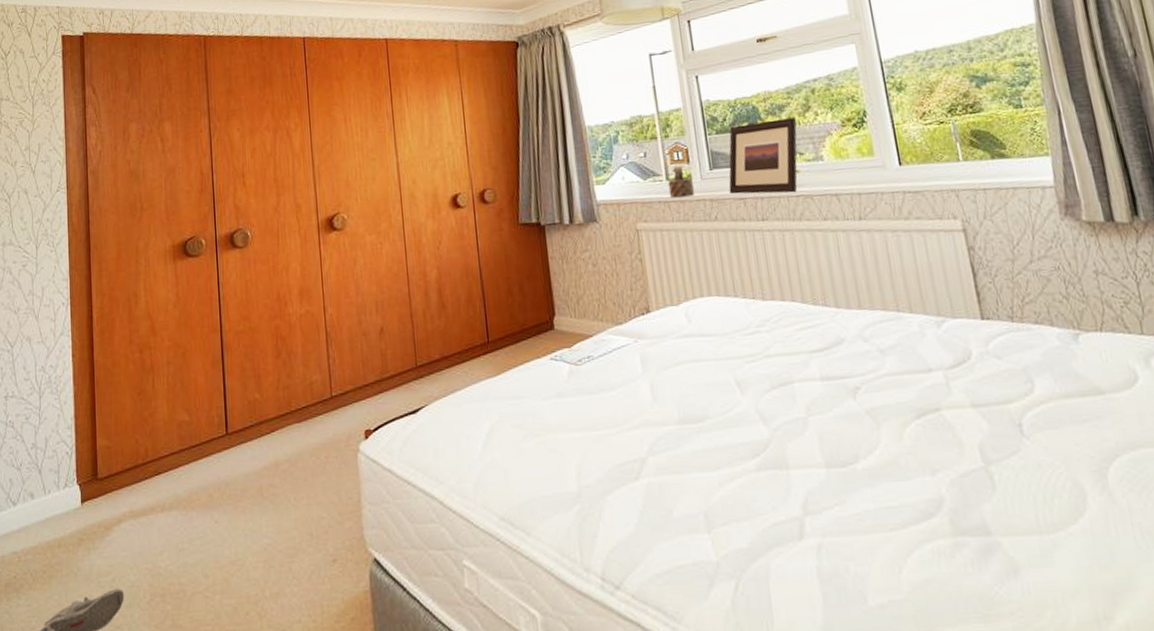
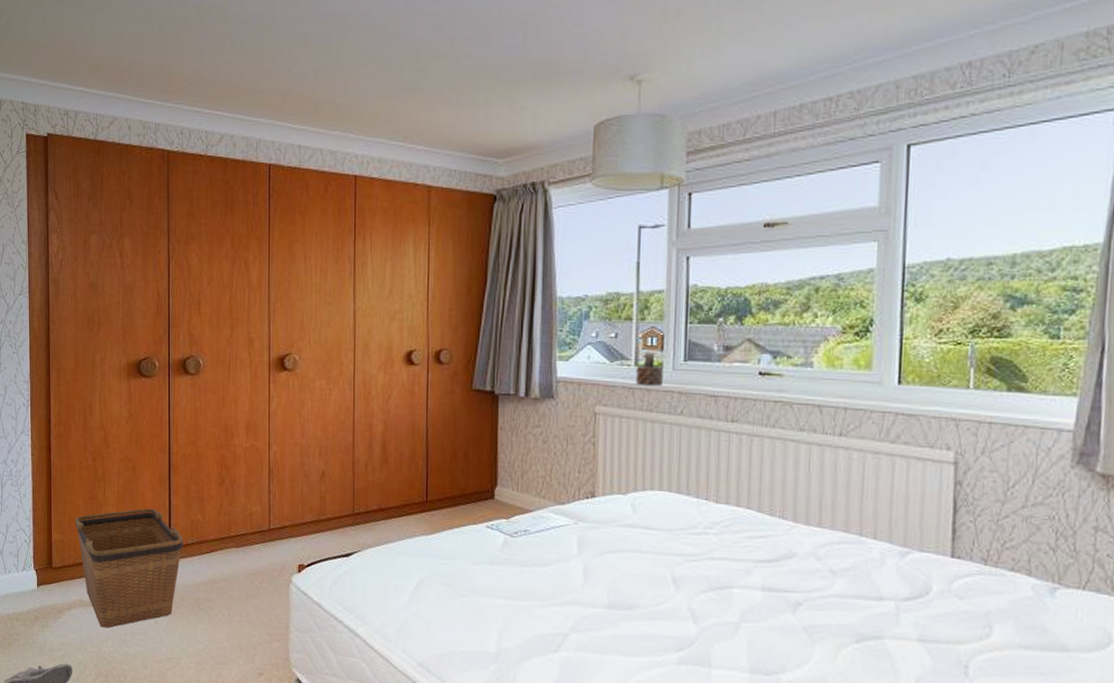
bicycle basket: none [122,394,241,539] -> present [75,508,183,628]
picture frame: present [728,117,798,195] -> none [701,316,792,398]

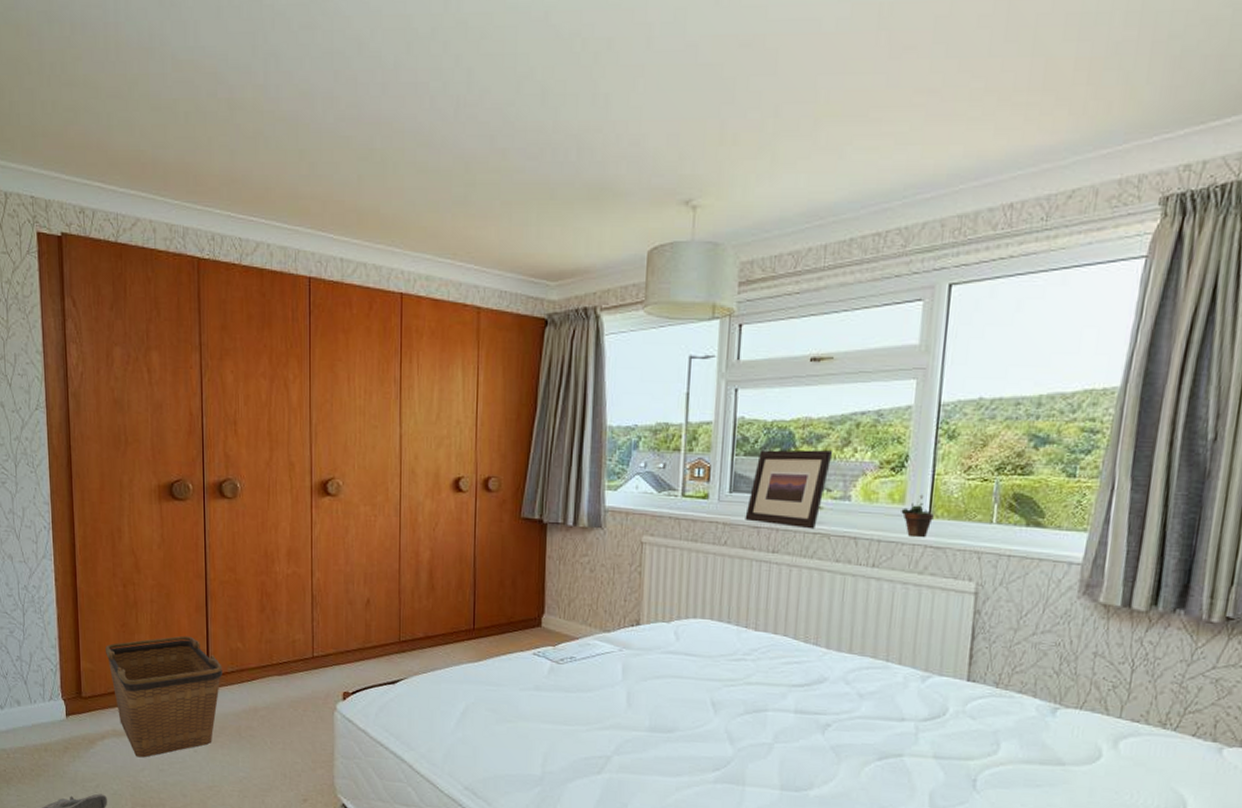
succulent plant: present [635,351,664,387] -> none [682,482,710,518]
picture frame: none [701,316,792,398] -> present [745,449,833,530]
succulent plant: none [868,359,904,405] -> present [901,494,934,538]

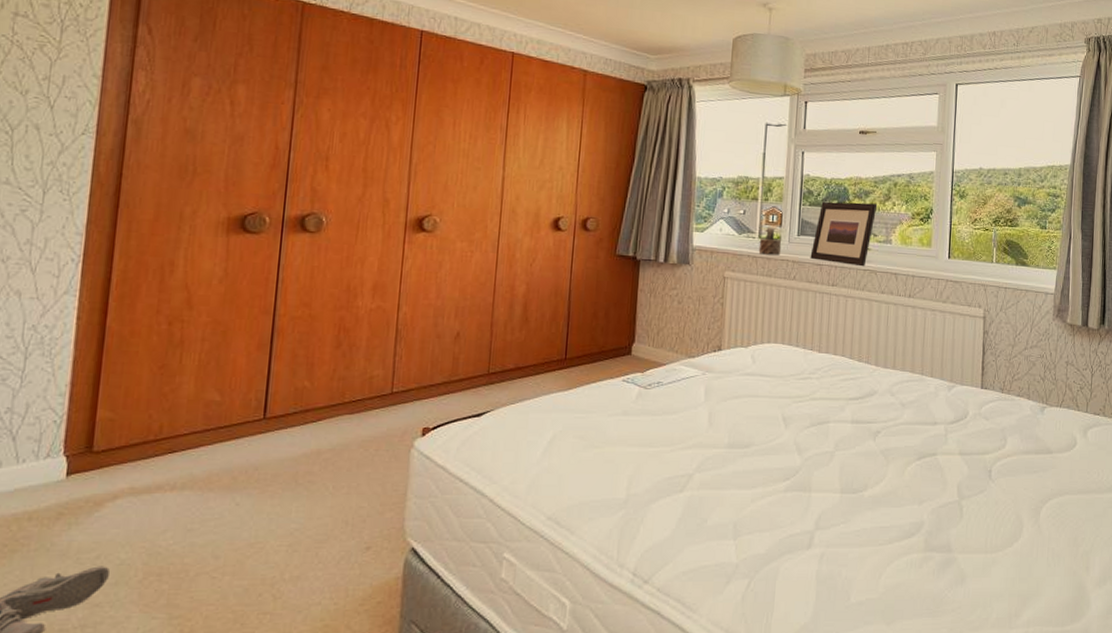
bicycle basket: present [106,635,223,758] -> none [134,376,283,517]
succulent plant: none [682,482,710,518] -> present [758,226,782,256]
succulent plant: present [901,494,934,538] -> none [928,239,952,274]

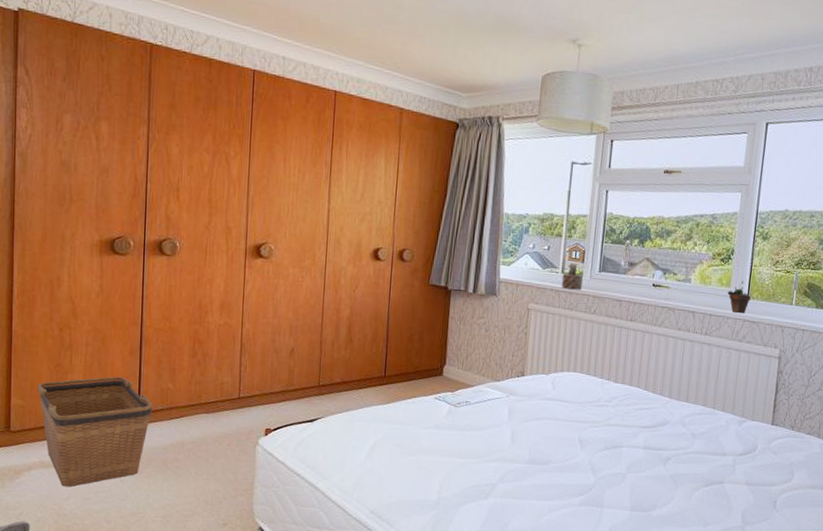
bicycle basket: none [134,376,283,517] -> present [38,376,153,487]
picture frame: present [810,201,878,267] -> none [610,239,679,304]
succulent plant: none [928,239,952,274] -> present [727,280,751,314]

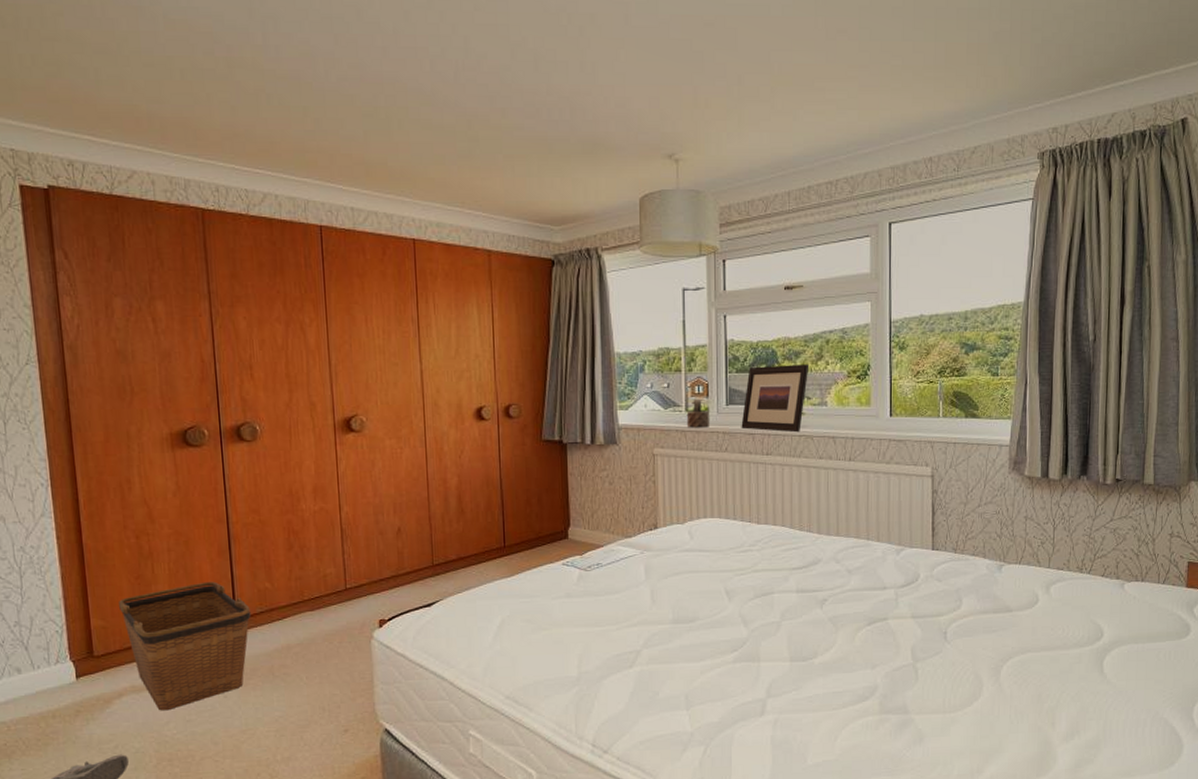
picture frame: none [610,239,679,304] -> present [741,364,810,433]
succulent plant: present [727,280,751,314] -> none [868,397,894,434]

